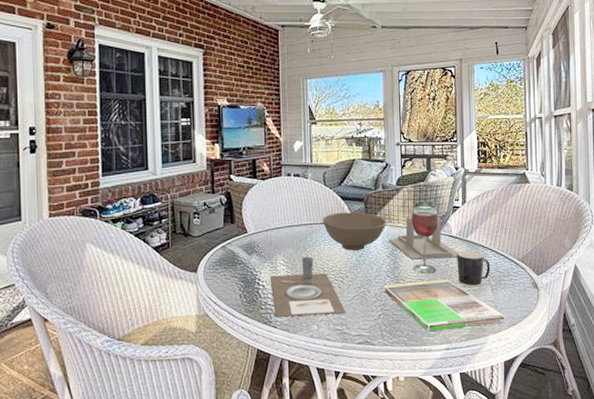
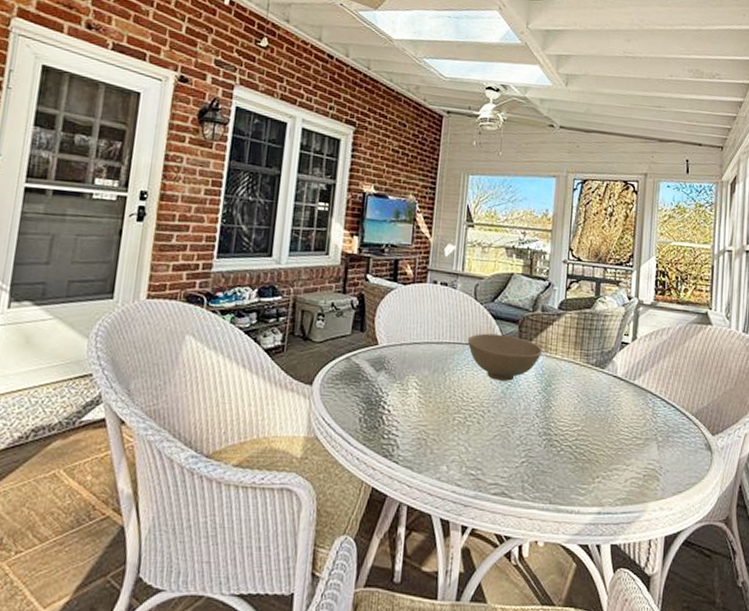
place setting: present [270,256,346,317] -> none [398,381,483,455]
magazine: present [383,279,506,332] -> none [530,426,671,490]
napkin holder: present [389,217,458,260] -> none [543,348,622,403]
wineglass: present [410,201,440,274] -> none [568,331,604,419]
mug: present [457,250,490,288] -> none [619,395,658,442]

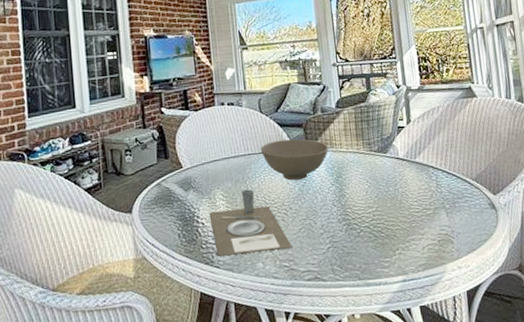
place setting: none [398,381,483,455] -> present [209,189,292,256]

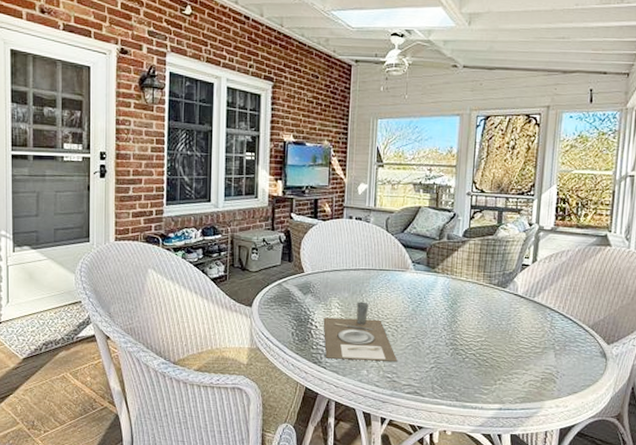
bowl: present [260,138,329,181] -> none [381,260,449,301]

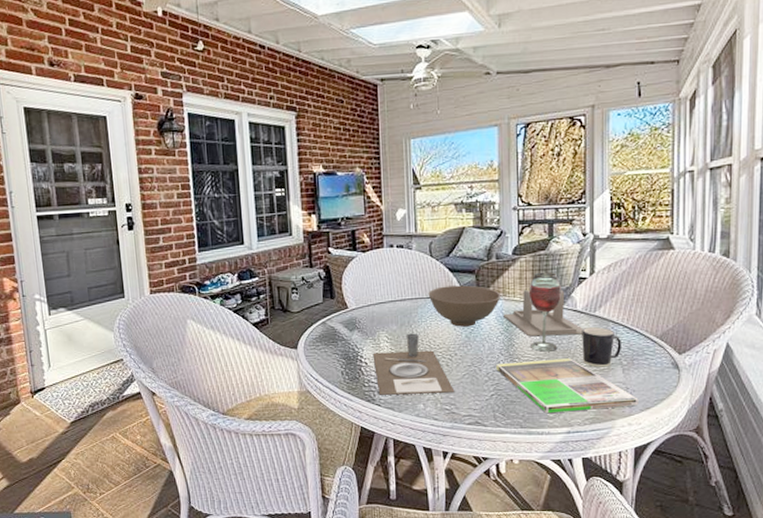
bowl: none [381,260,449,301] -> present [428,285,501,327]
magazine: none [438,338,567,390] -> present [496,358,639,414]
napkin holder: none [449,271,522,318] -> present [503,289,583,337]
wineglass: none [472,255,506,331] -> present [528,272,562,352]
mug: none [519,311,556,350] -> present [582,326,621,368]

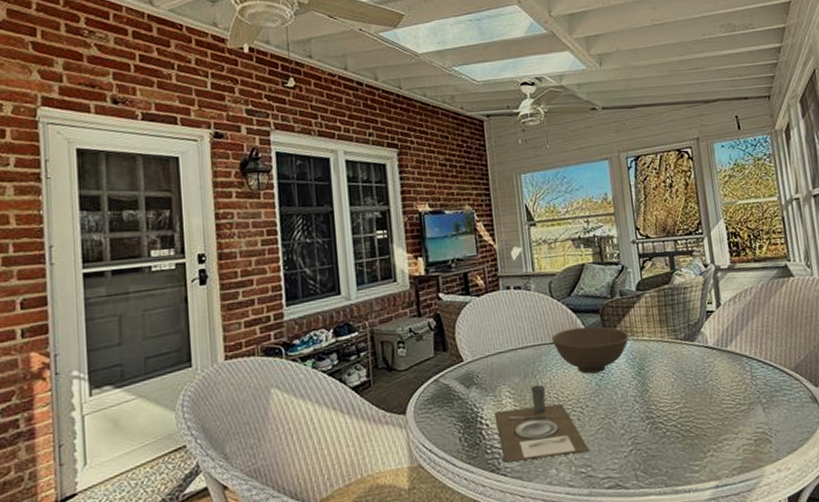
magazine: present [496,358,639,414] -> none [632,400,785,467]
napkin holder: present [503,289,583,337] -> none [633,325,718,380]
wineglass: present [528,272,562,352] -> none [657,307,694,395]
mug: present [582,326,621,368] -> none [716,363,759,409]

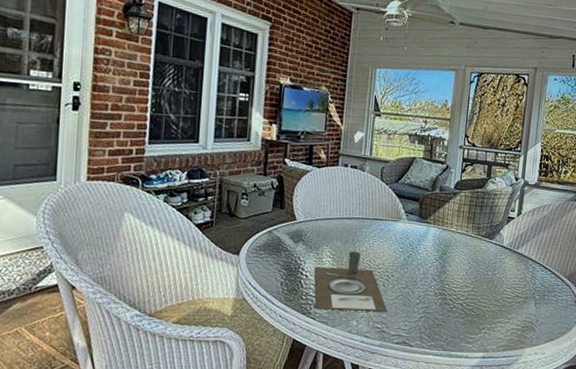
bowl: present [551,326,630,374] -> none [374,210,440,251]

